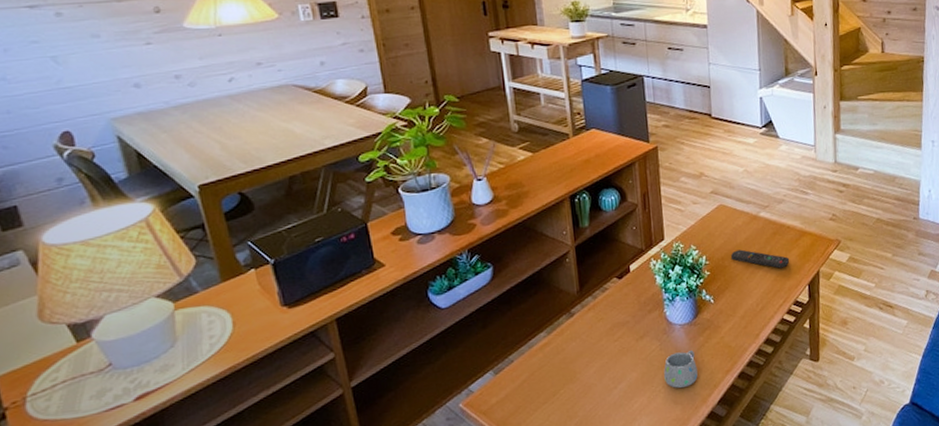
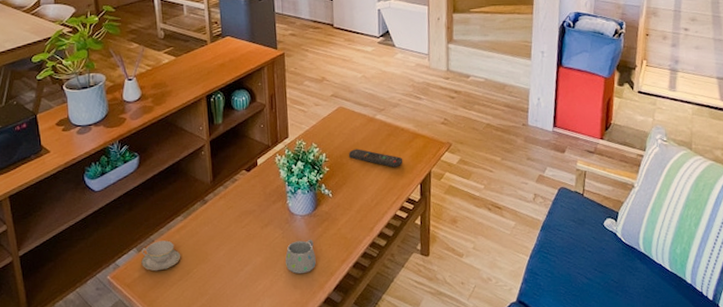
teacup: none [498,359,546,395] -> present [140,240,181,272]

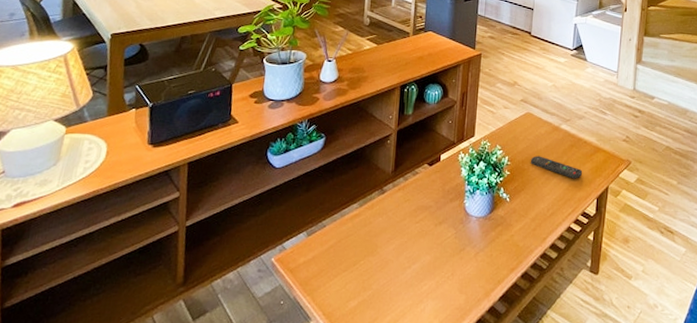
teacup: present [140,240,181,272] -> none [308,227,351,259]
mug: present [285,239,316,274] -> none [454,242,485,278]

